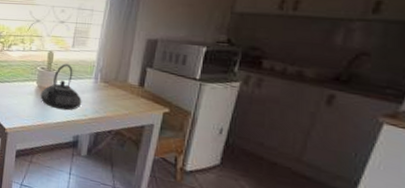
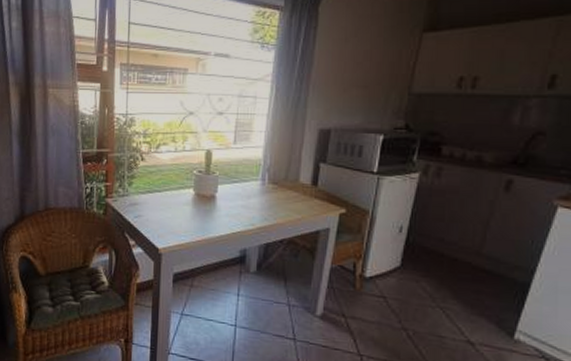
teapot: present [40,64,82,111] -> none [198,164,248,221]

